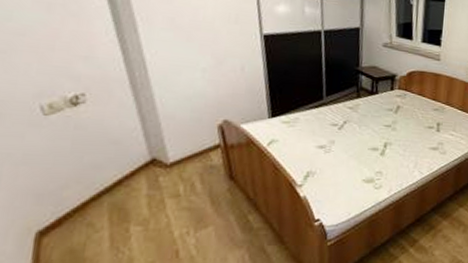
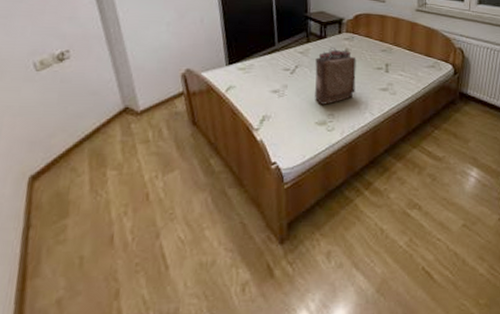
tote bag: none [363,104,408,162] -> present [315,47,356,105]

